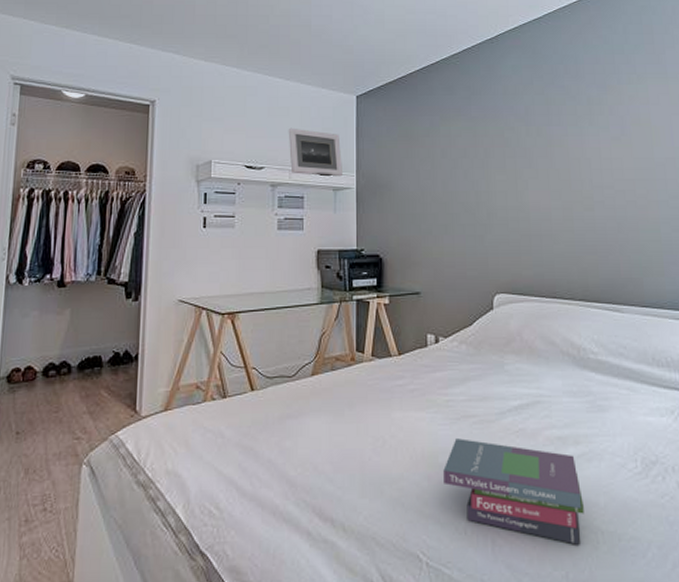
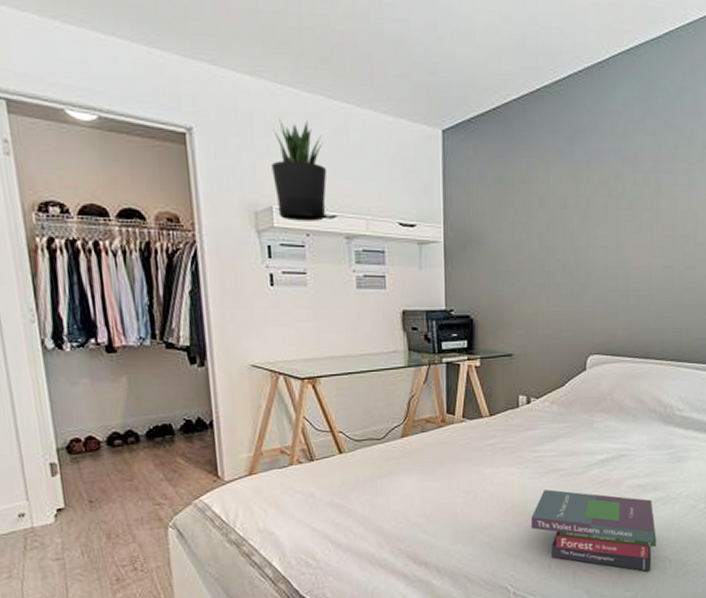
planter: none [214,91,259,172] -> present [272,118,327,221]
picture frame: present [288,128,344,177] -> none [362,168,429,228]

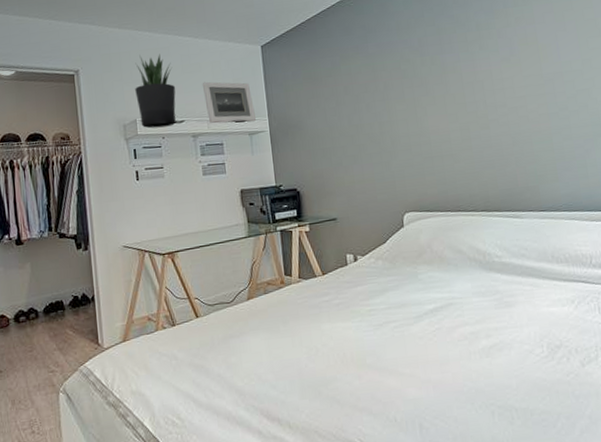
picture frame: none [362,168,429,228] -> present [202,81,257,123]
books: present [531,489,656,572] -> none [371,341,499,422]

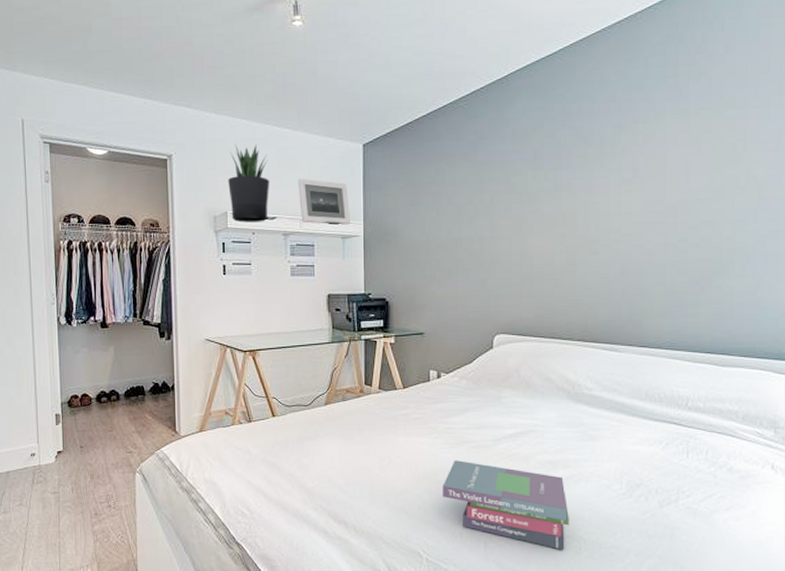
books: none [371,341,499,422] -> present [443,460,569,550]

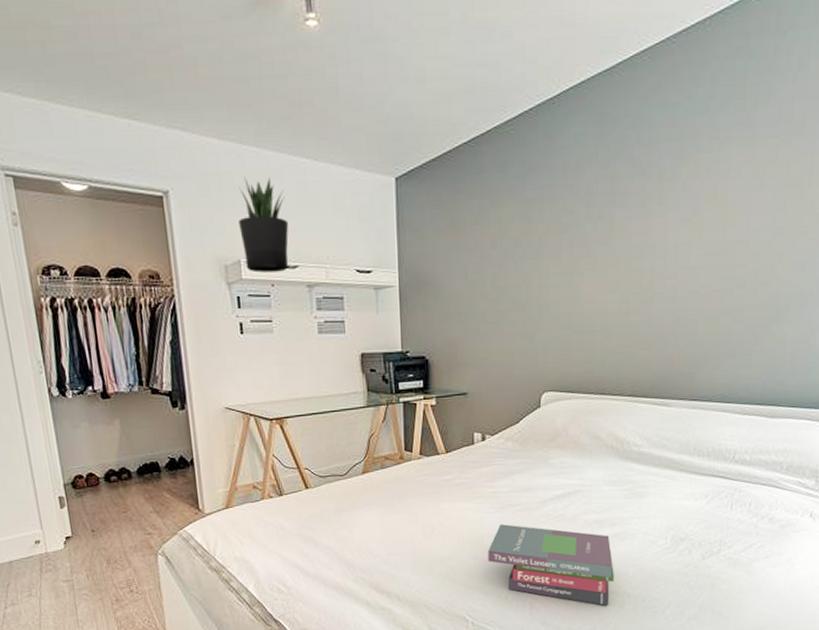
picture frame: present [297,178,351,225] -> none [321,218,385,274]

